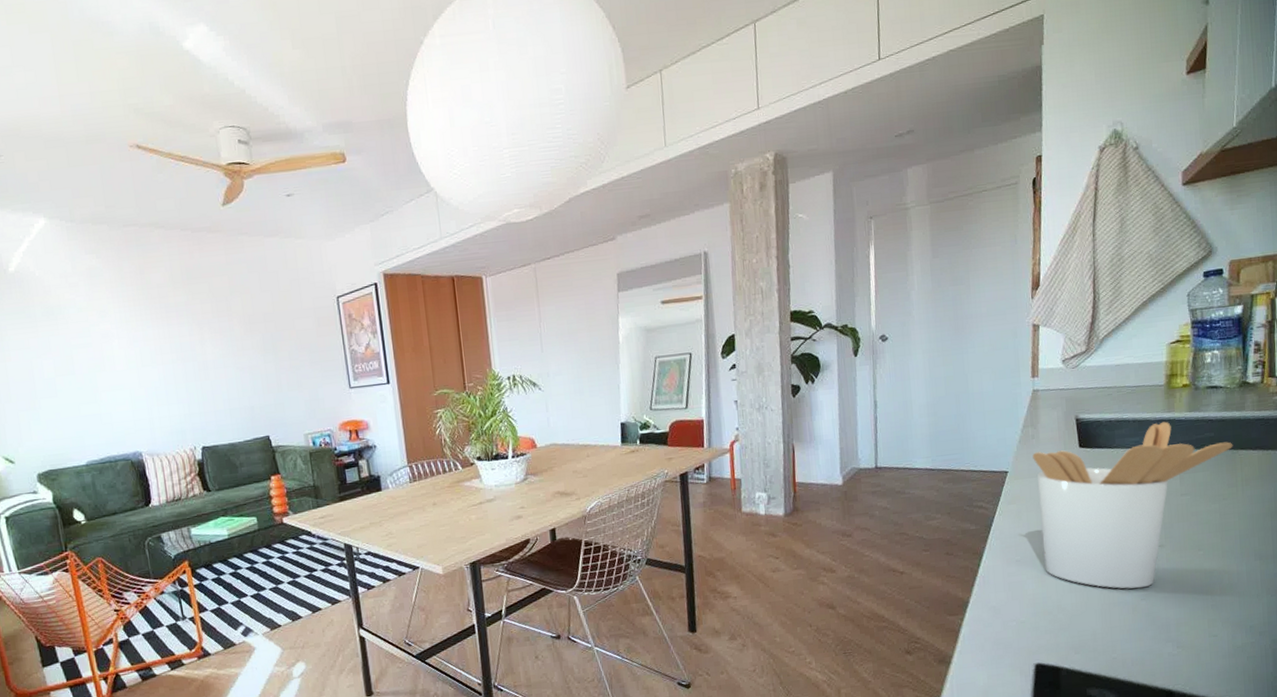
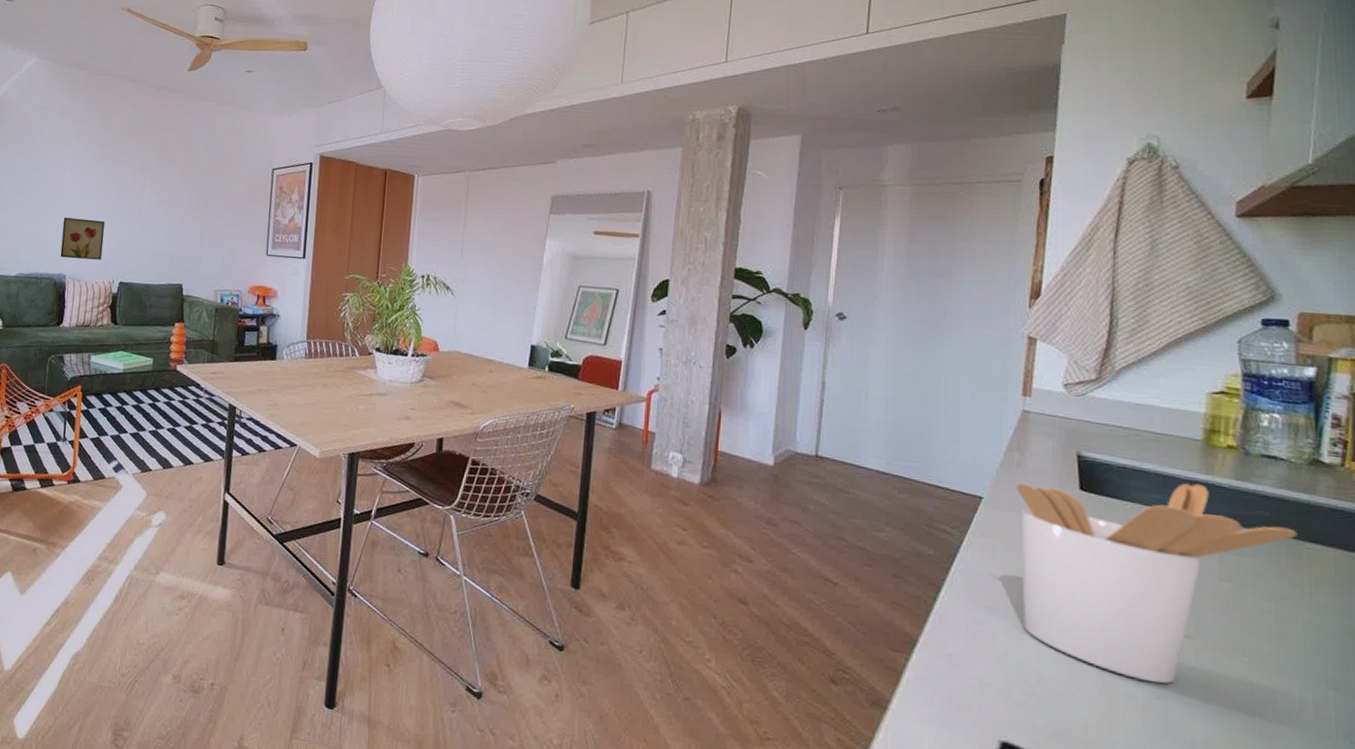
wall art: none [123,386,177,435] -> present [60,217,105,260]

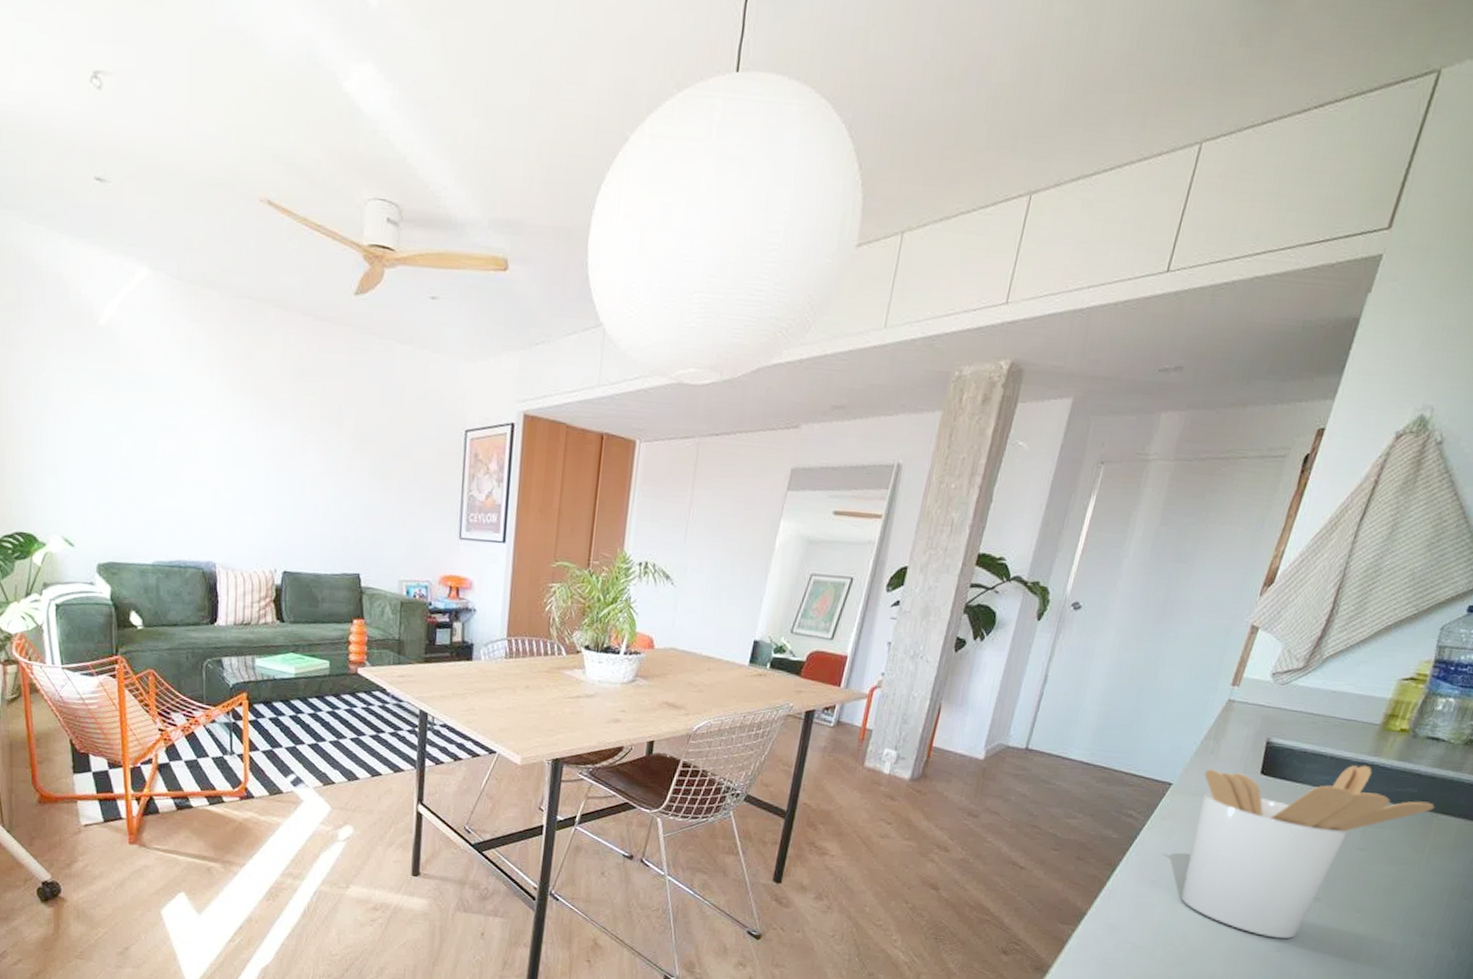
wall art: present [60,217,105,260] -> none [206,490,260,545]

